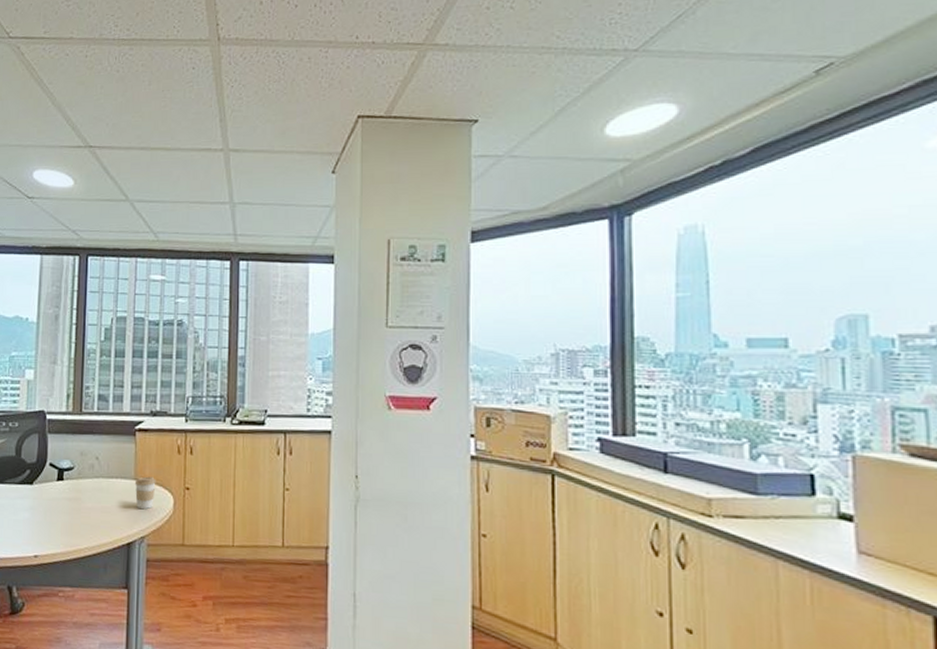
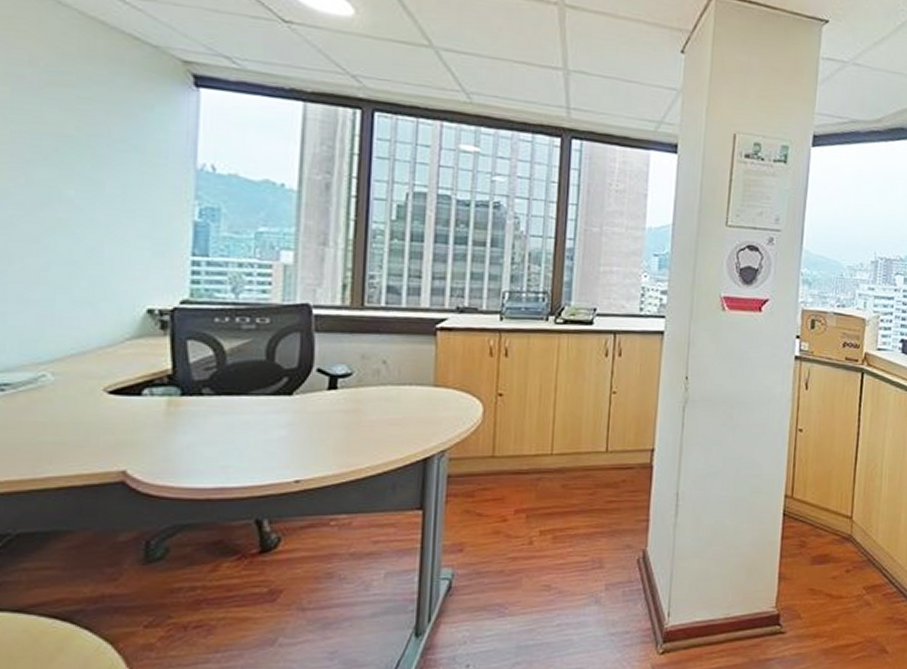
coffee cup: present [134,476,156,510] -> none [434,382,462,420]

